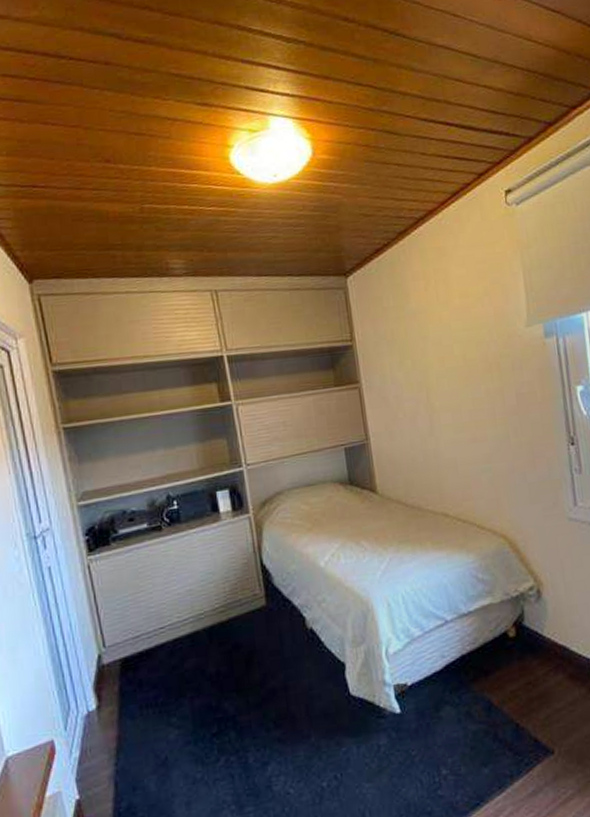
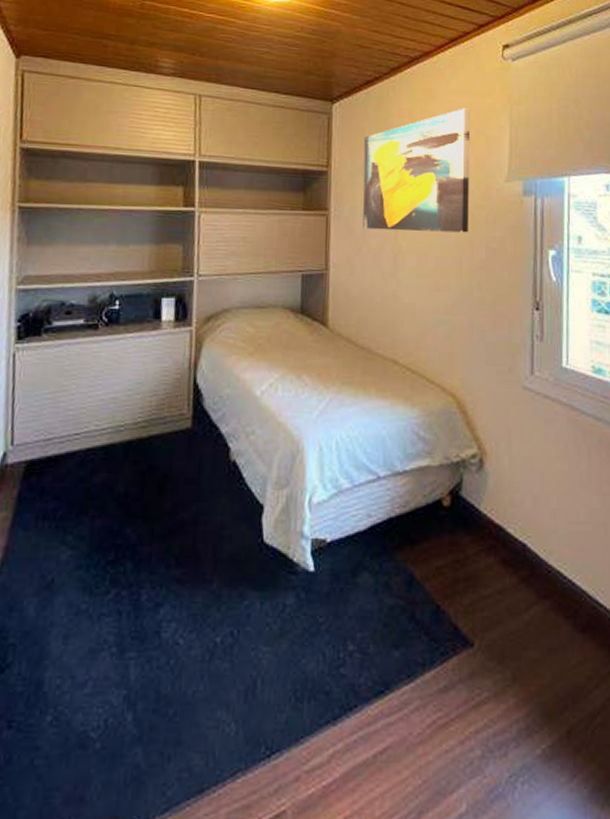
wall art: none [383,260,497,395] -> present [363,108,471,233]

